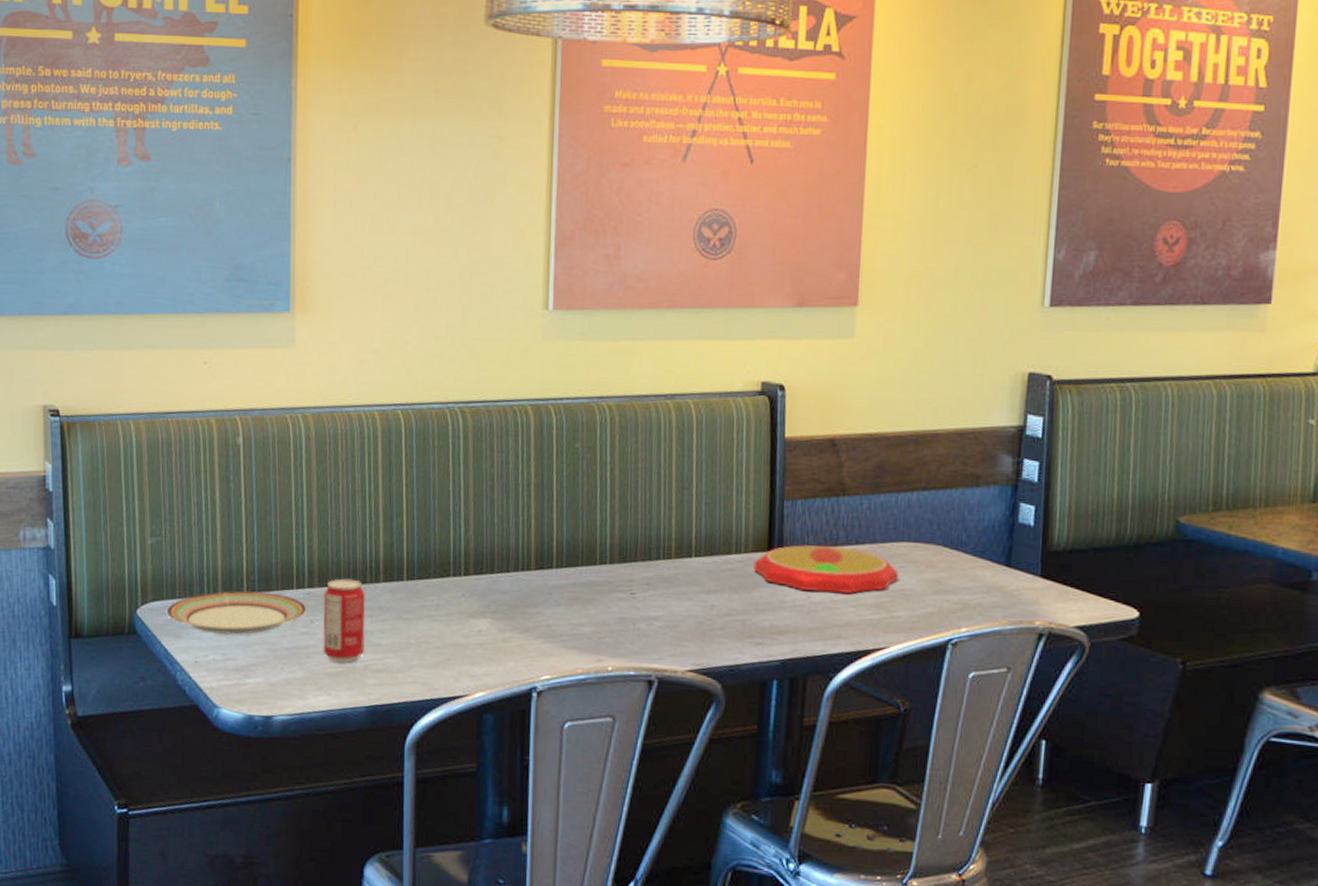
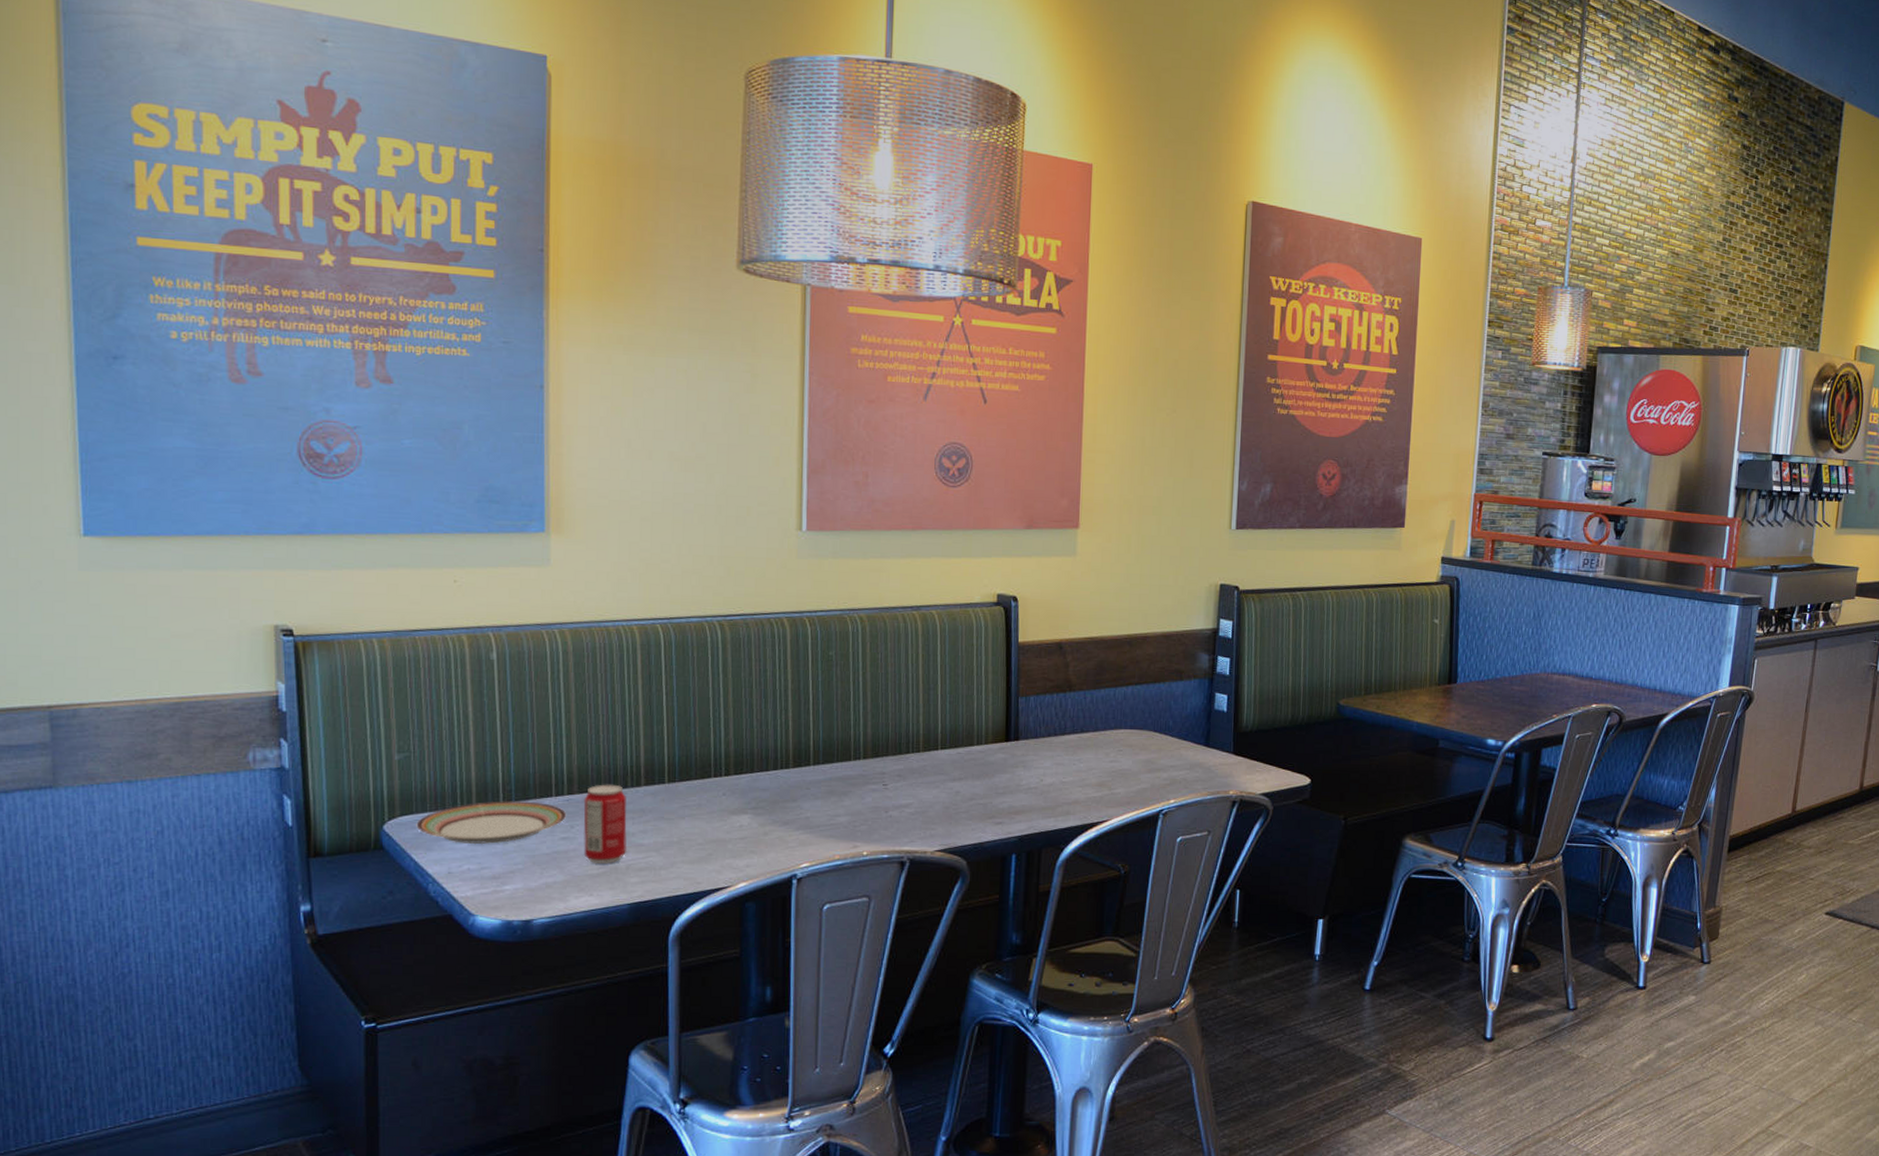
plate: present [753,545,899,594] -> none [993,734,1118,776]

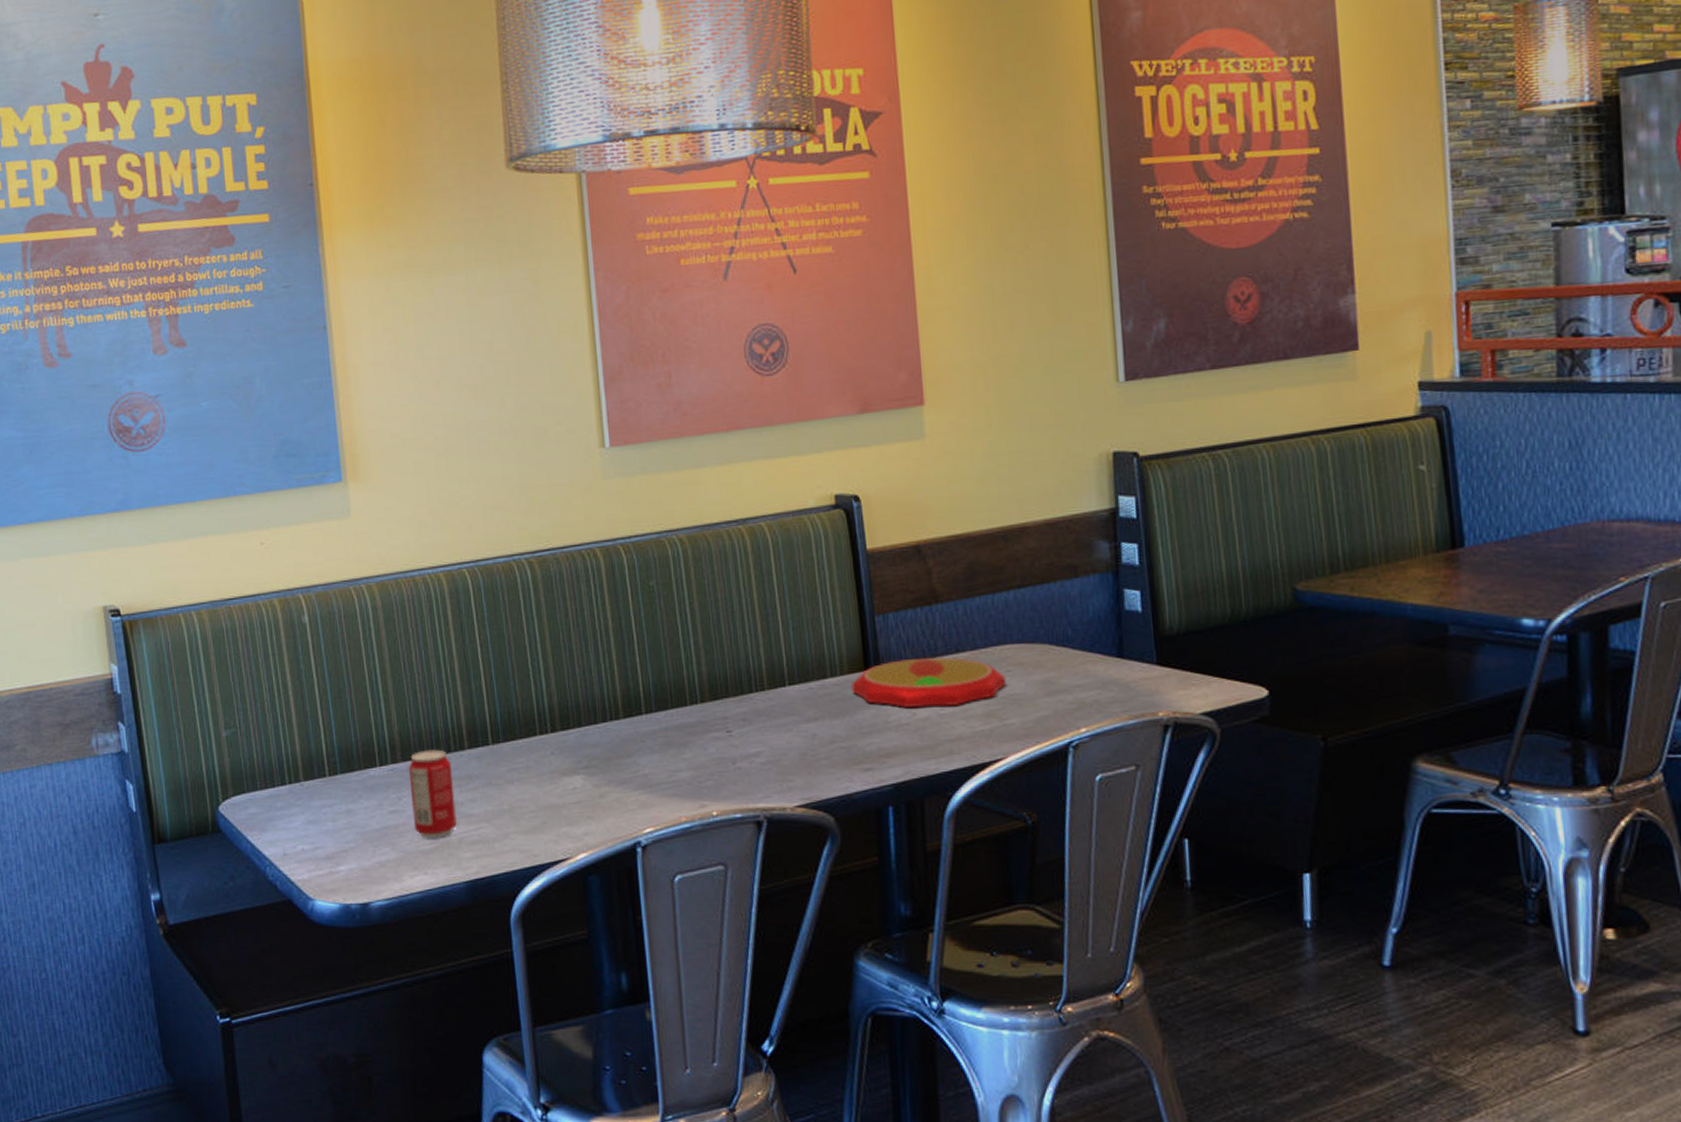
plate: present [416,801,567,845] -> none [249,773,393,823]
plate: none [993,734,1118,776] -> present [851,657,1006,708]

